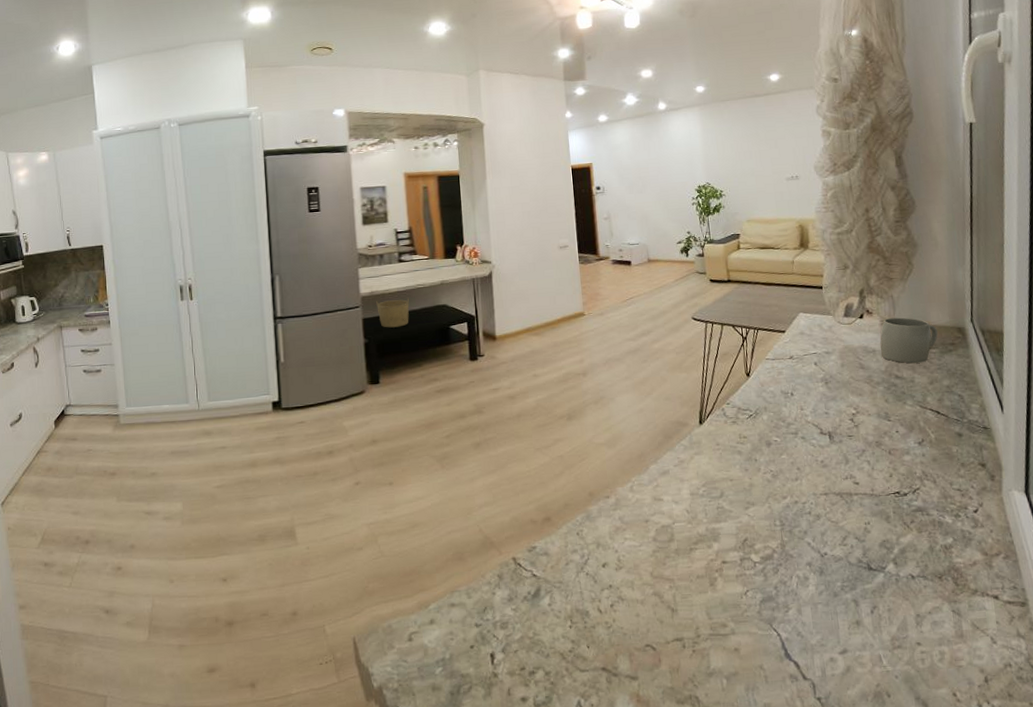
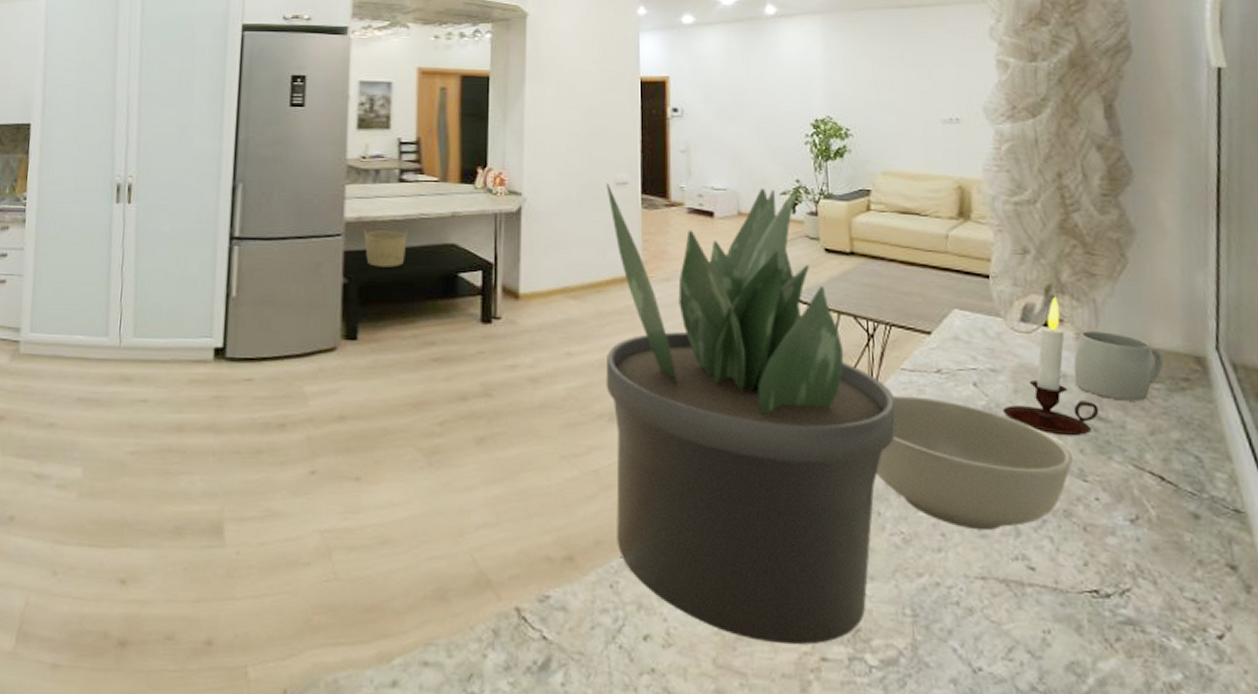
planter: none [552,240,765,557] -> present [605,183,897,645]
bowl: none [752,376,881,463] -> present [875,395,1073,531]
candle: none [834,297,897,392] -> present [1002,296,1100,437]

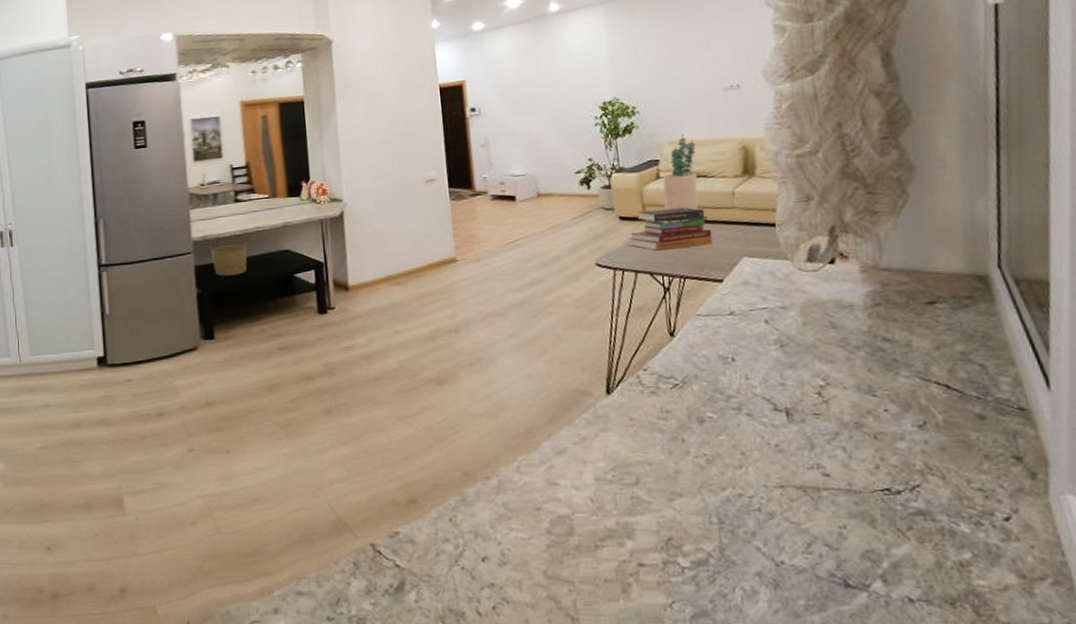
planter: present [605,183,897,645] -> none [416,169,695,556]
books: none [832,245,923,292] -> present [627,207,713,251]
vase: none [873,165,911,250] -> present [662,134,698,210]
bowl: present [875,395,1073,531] -> none [678,337,862,447]
candle: present [1002,296,1100,437] -> none [793,236,886,359]
mug: present [1073,331,1164,402] -> none [859,262,947,323]

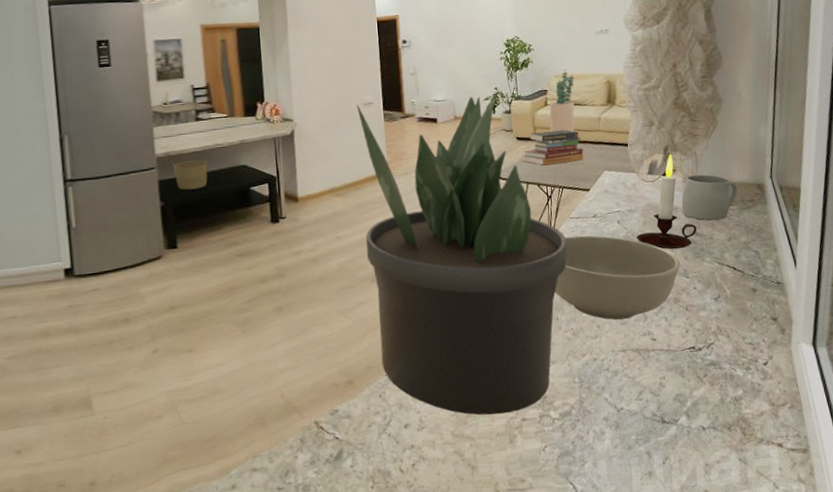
planter: none [416,169,695,556] -> present [357,96,568,415]
bowl: none [678,337,862,447] -> present [554,235,680,320]
candle: none [793,236,886,359] -> present [636,154,697,250]
mug: none [859,262,947,323] -> present [682,174,738,221]

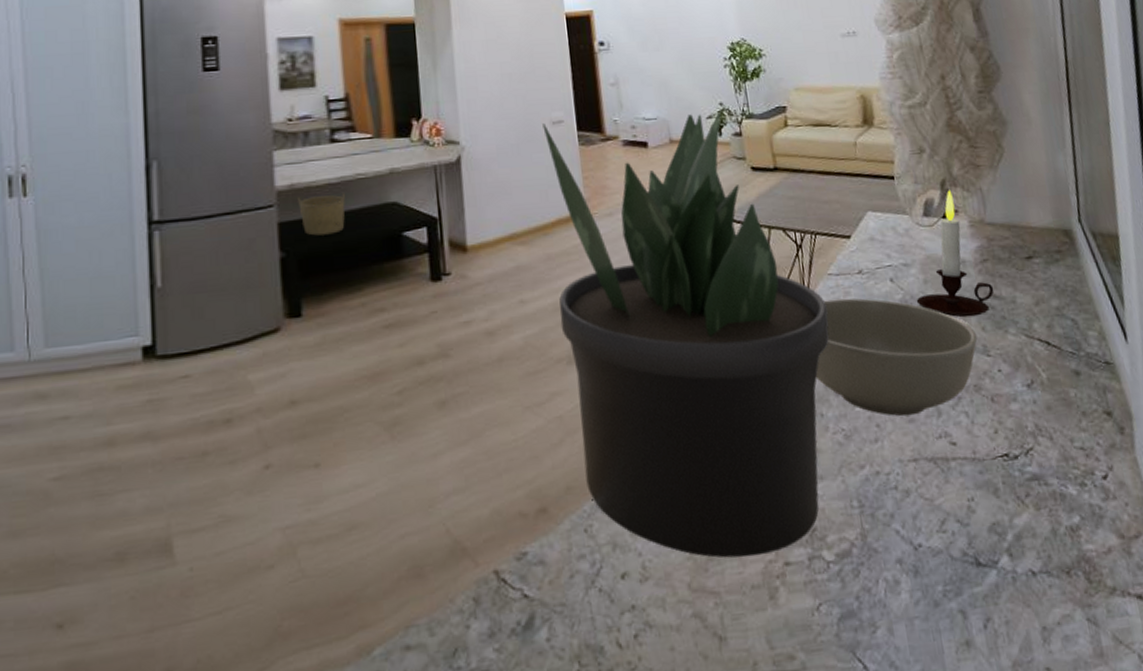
books: present [522,130,584,166] -> none [760,158,840,205]
vase: present [549,69,575,132] -> none [790,80,824,161]
mug: present [682,174,738,221] -> none [969,216,1041,278]

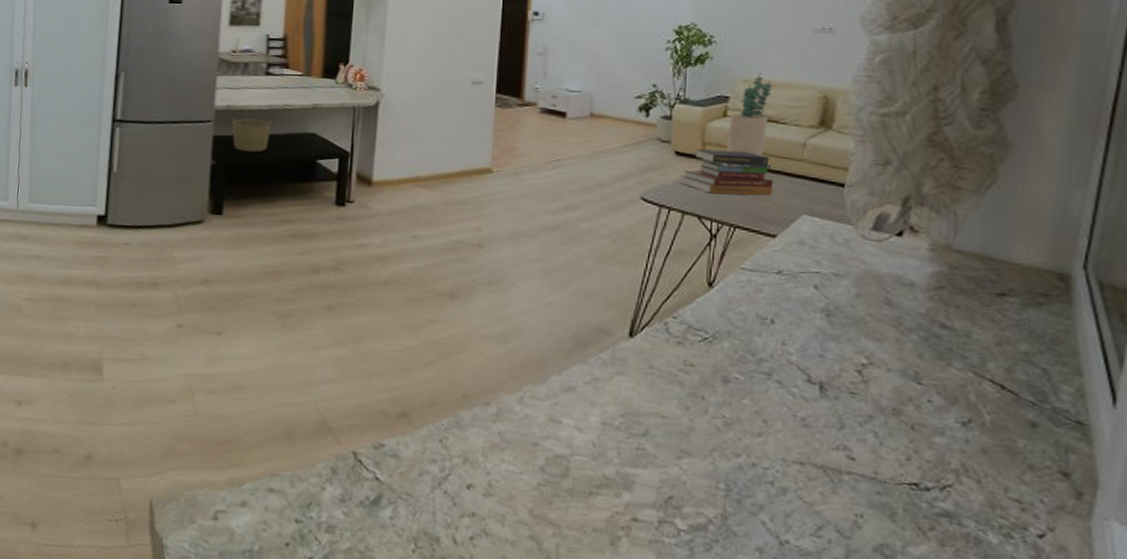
planter: present [542,114,829,558] -> none [448,82,732,507]
books: none [760,158,840,205] -> present [680,148,774,196]
vase: none [790,80,824,161] -> present [726,73,773,156]
bowl: present [815,298,978,417] -> none [704,292,910,422]
candle: present [916,190,994,318] -> none [841,208,945,342]

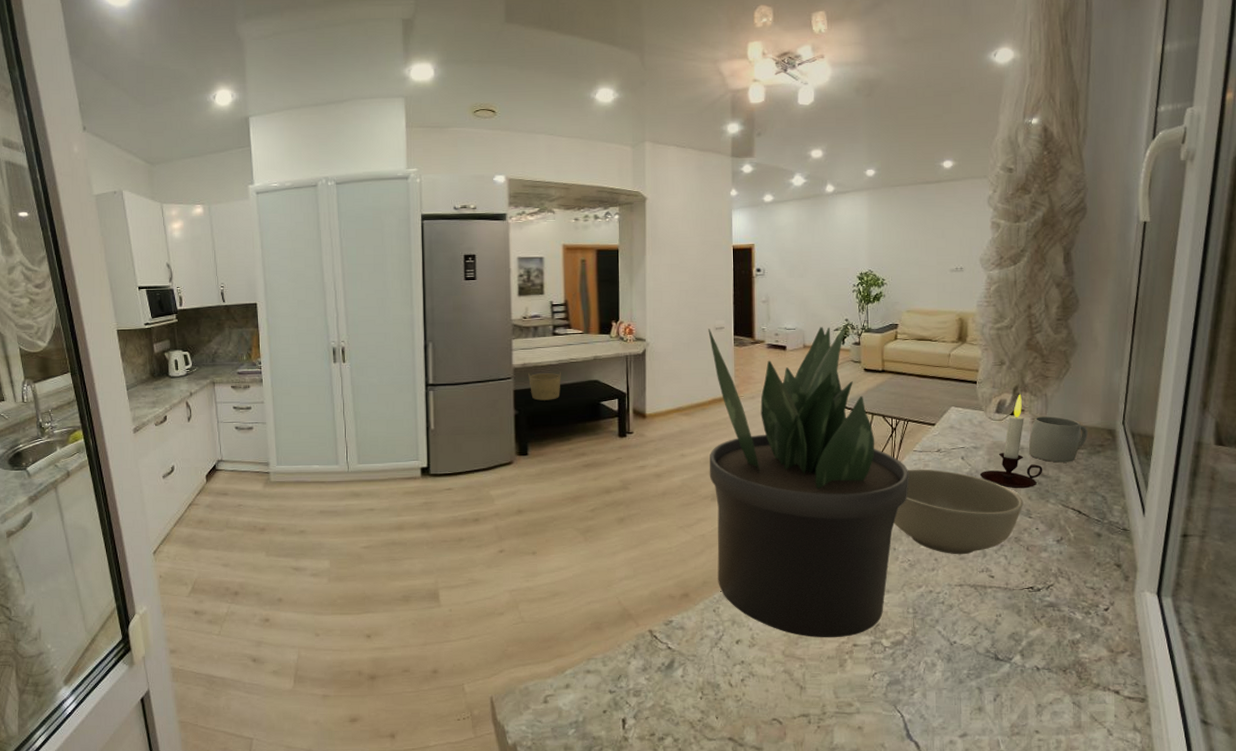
planter: none [448,82,732,507] -> present [708,327,909,638]
books: present [680,148,774,196] -> none [869,364,931,398]
bowl: none [704,292,910,422] -> present [893,469,1024,555]
vase: present [726,73,773,156] -> none [898,305,926,366]
candle: none [841,208,945,342] -> present [979,394,1043,489]
mug: none [923,242,1022,313] -> present [1029,416,1088,463]

